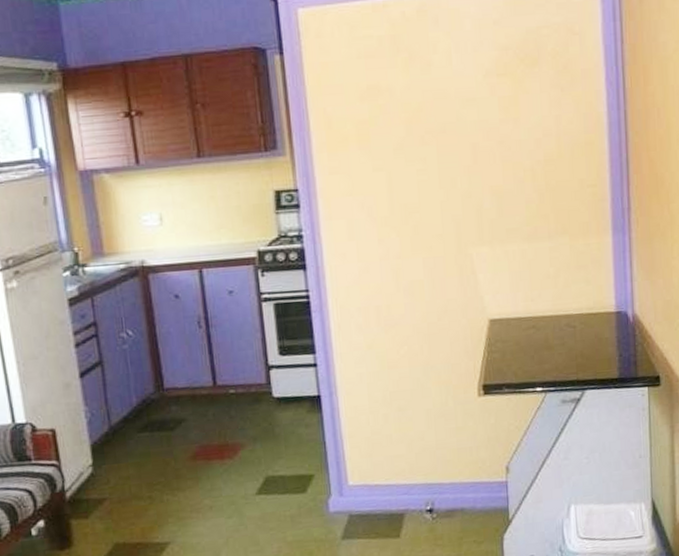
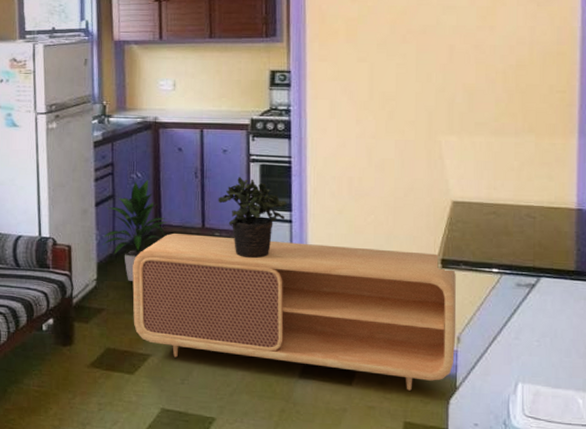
indoor plant: none [94,337,171,461] -> present [102,179,167,281]
tv stand: none [135,379,505,541] -> present [132,233,457,391]
potted plant: none [228,320,309,415] -> present [218,176,287,259]

